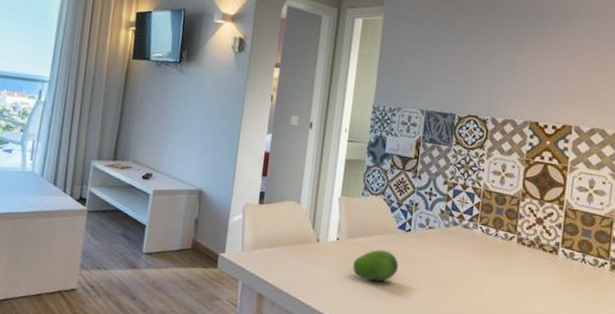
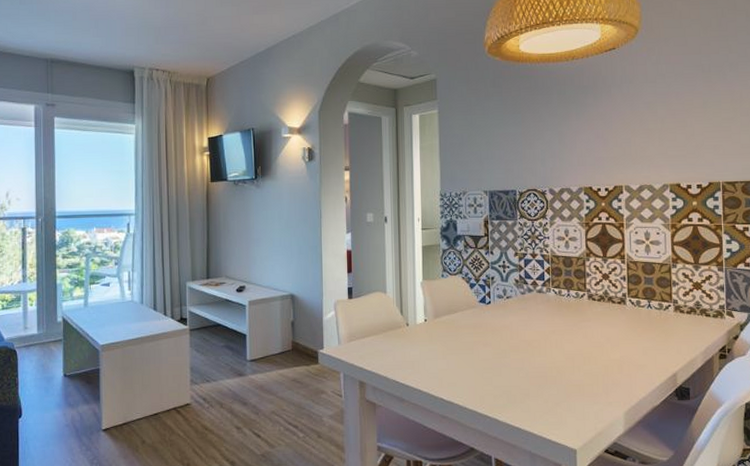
fruit: present [353,249,399,282] -> none [443,324,485,354]

